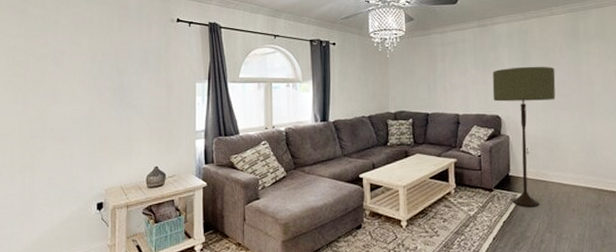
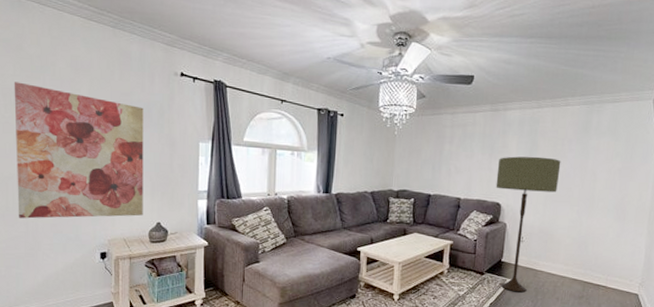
wall art: none [15,42,142,175] -> present [14,82,144,219]

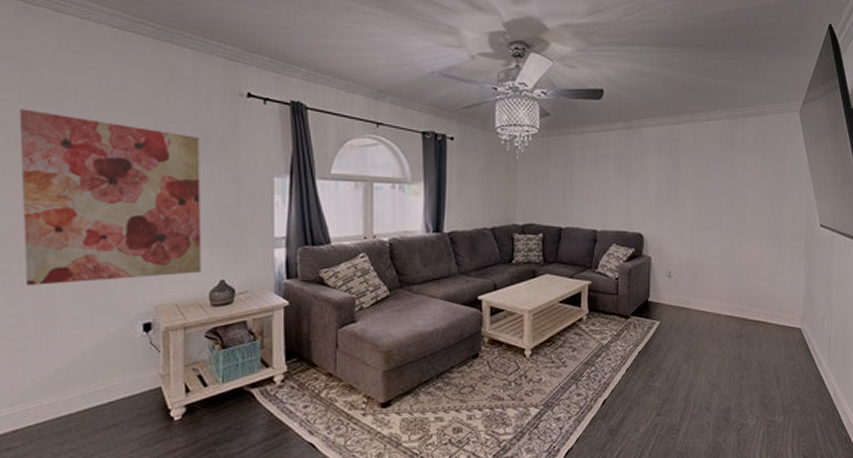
floor lamp: present [495,156,561,292] -> none [636,178,707,335]

